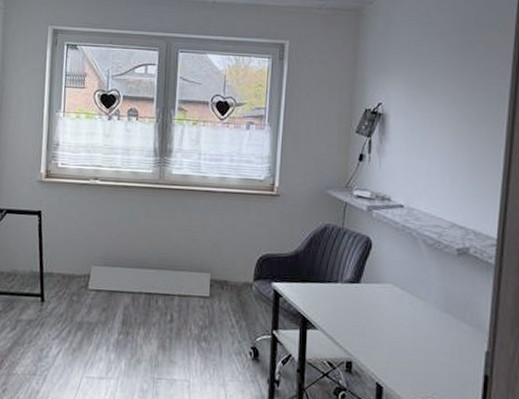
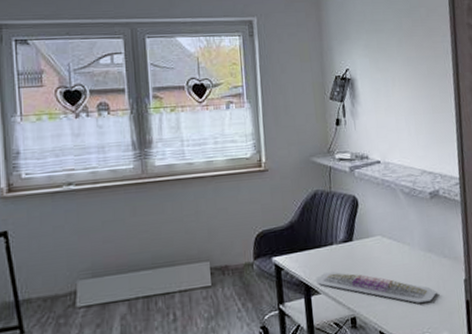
keyboard: none [314,309,450,366] -> present [316,271,437,303]

